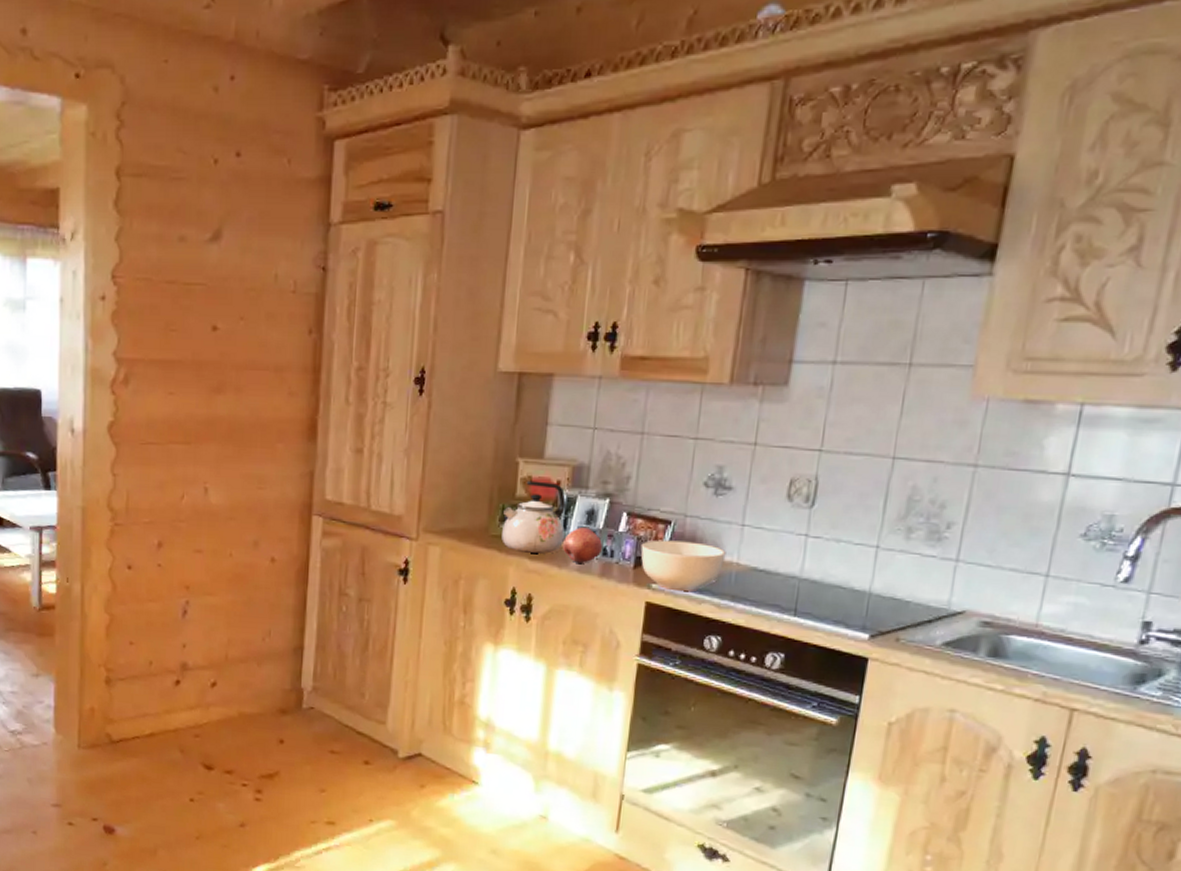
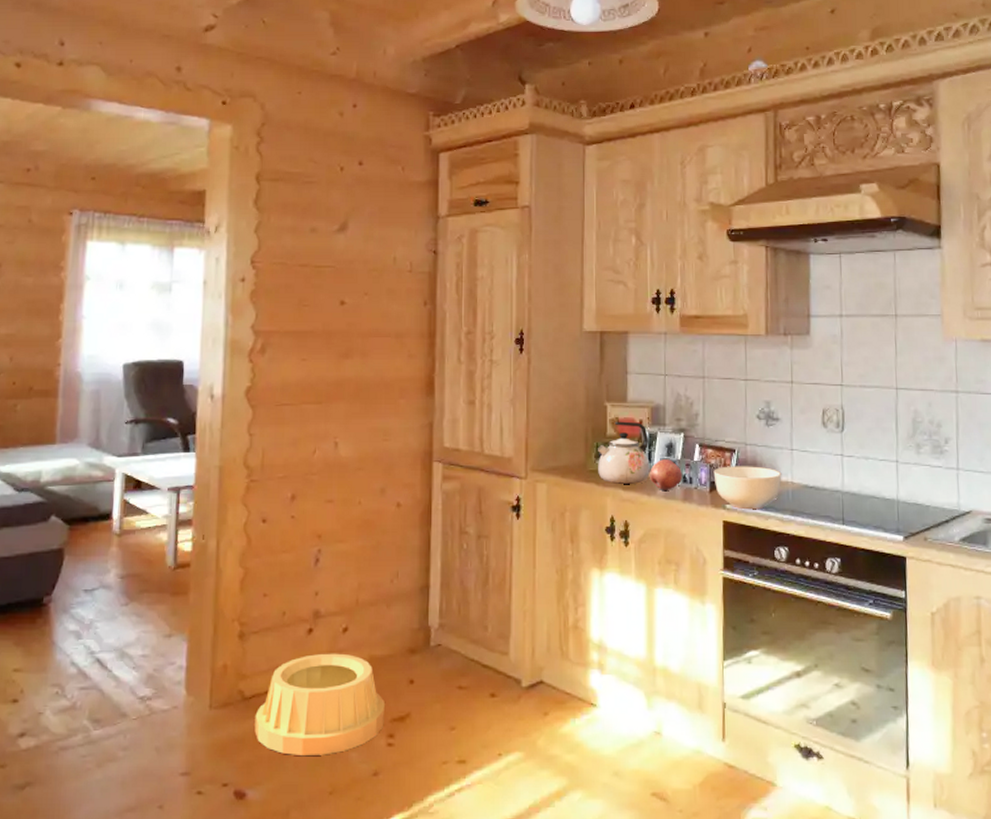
pet bowl: none [122,705,253,803] -> present [254,653,385,757]

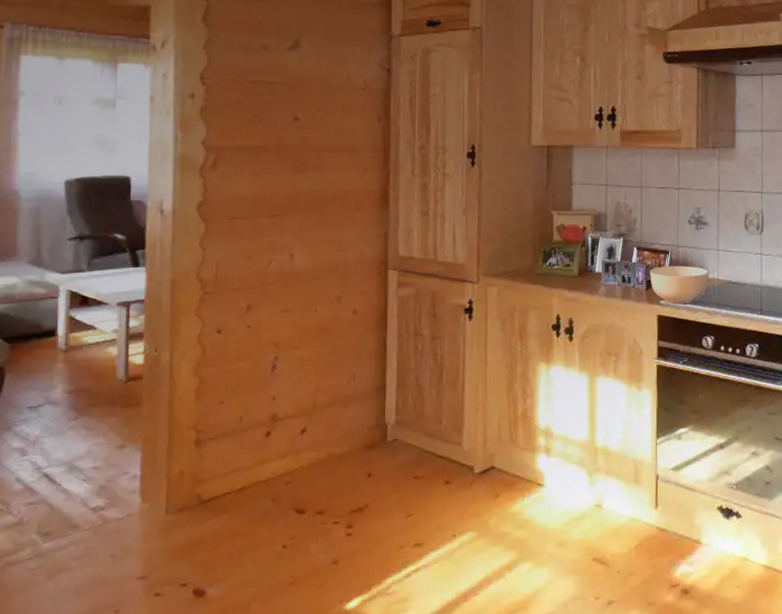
pet bowl: present [254,653,385,757] -> none [213,453,343,552]
kettle: present [598,421,650,485] -> none [545,228,593,286]
fruit: present [650,459,683,490] -> none [592,262,622,290]

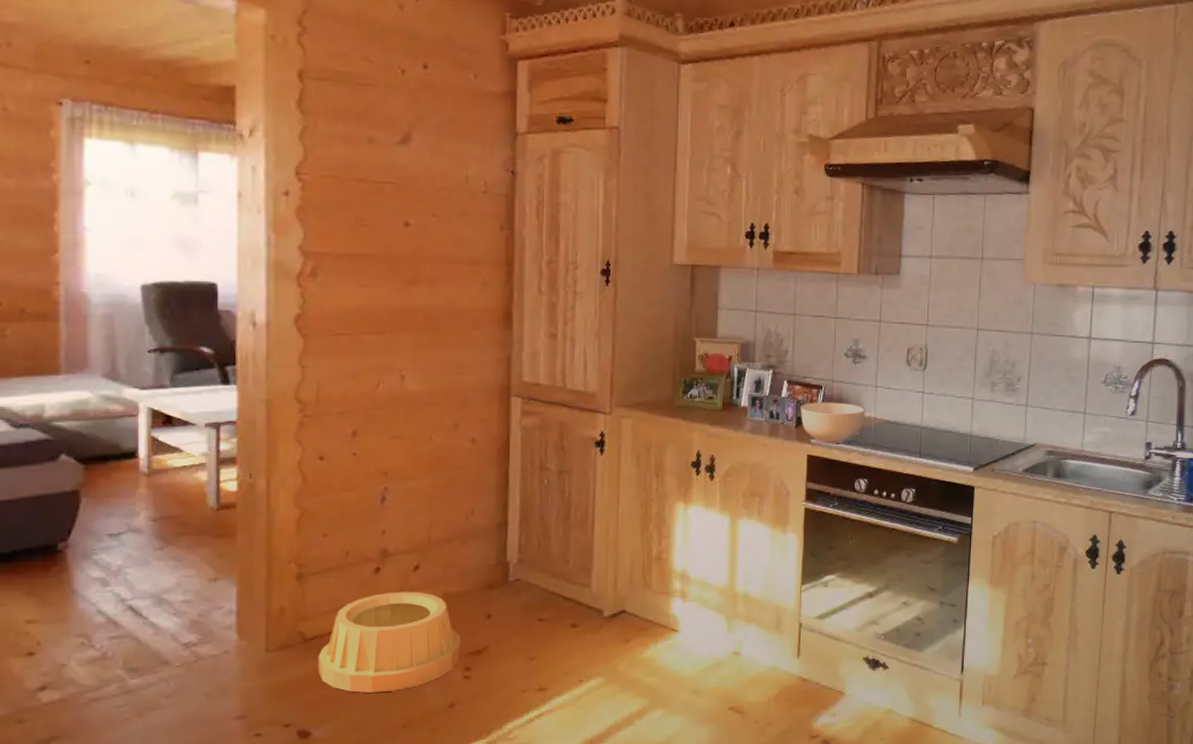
pet bowl: none [213,453,343,552] -> present [318,591,460,694]

